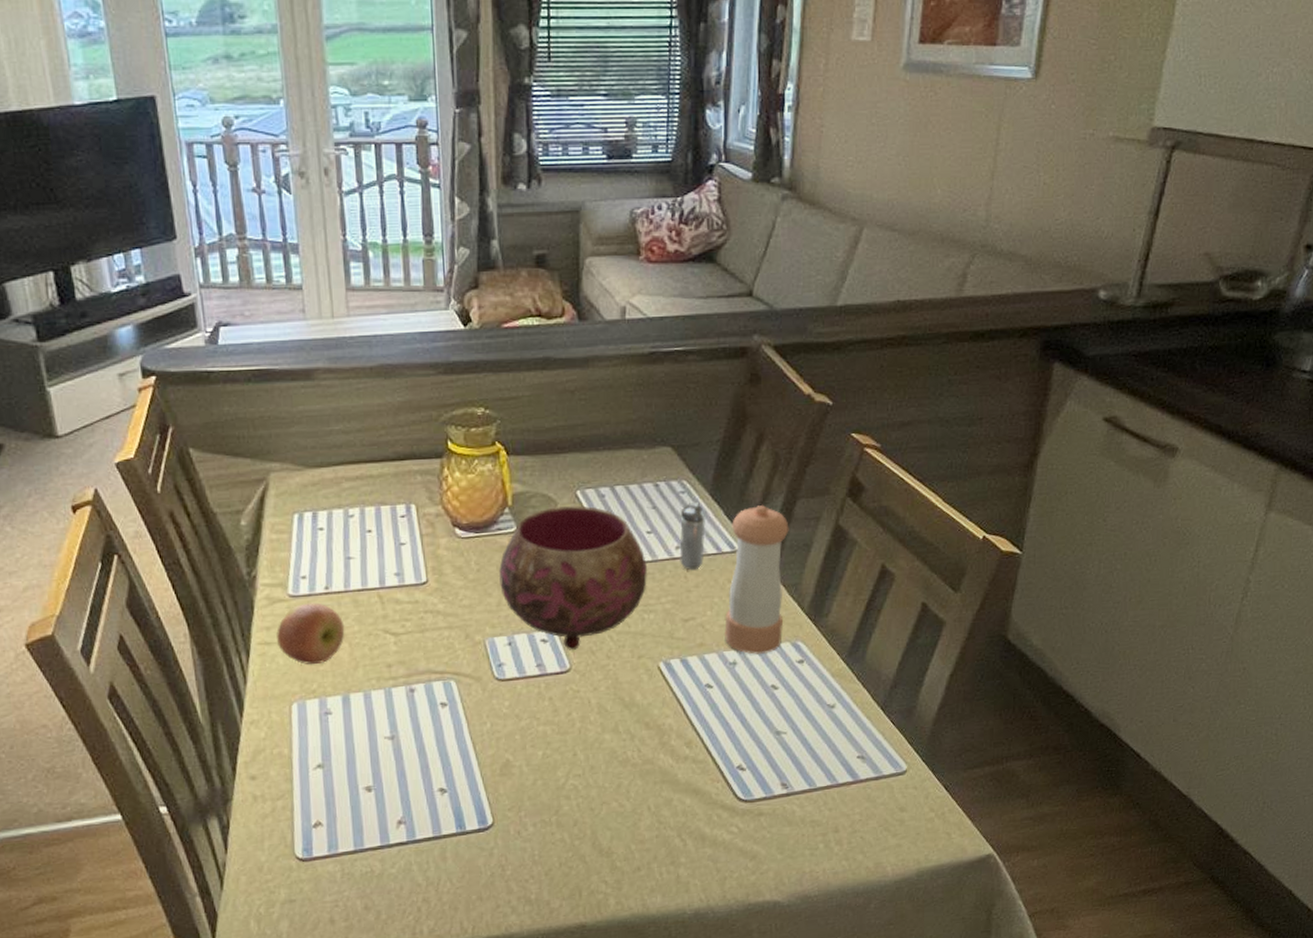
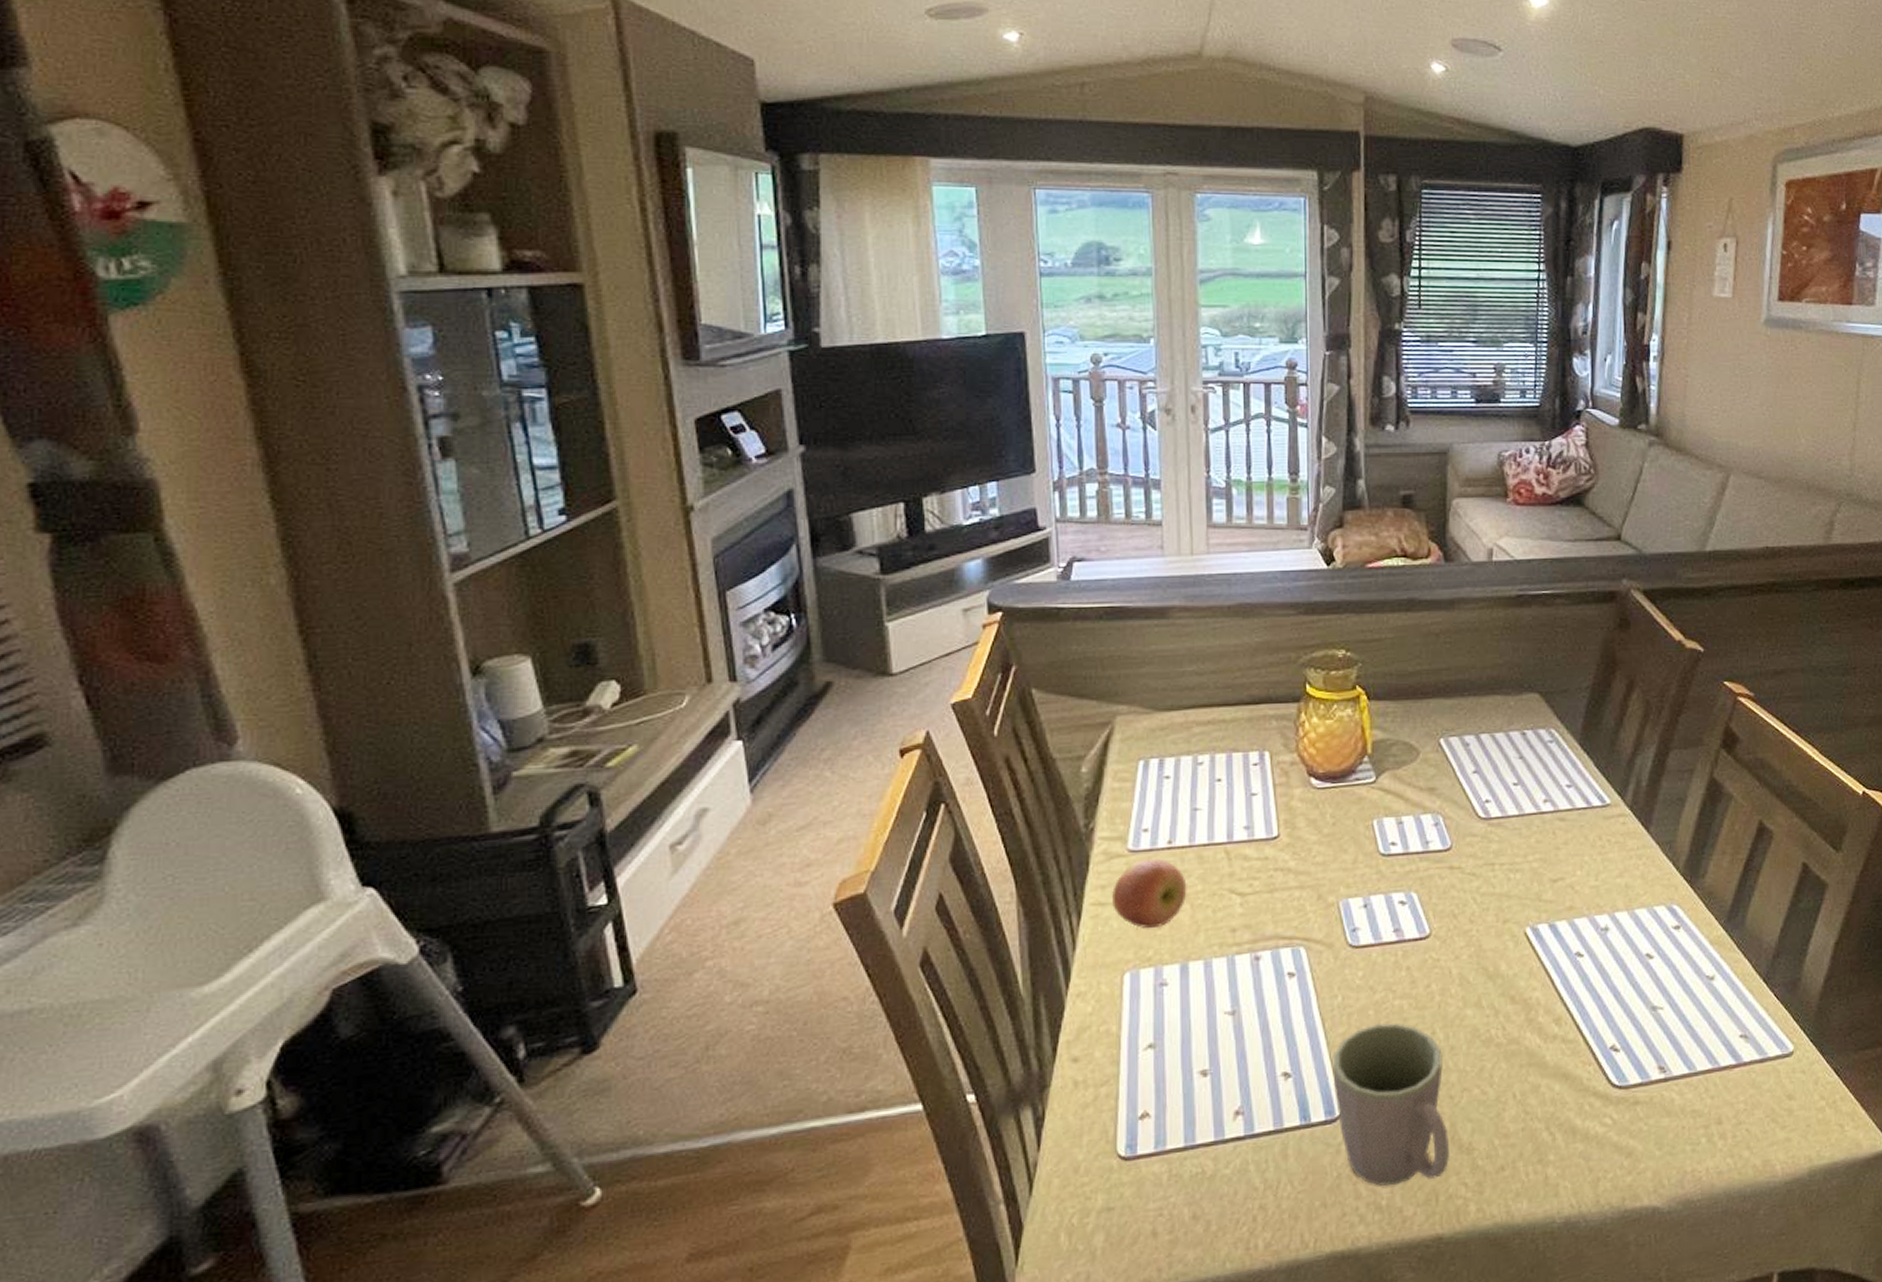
mug: none [484,746,591,883] -> present [1332,1022,1449,1186]
bowl: present [498,505,647,650] -> none [1355,754,1513,913]
shaker: present [679,503,705,571] -> none [1548,753,1575,826]
pepper shaker: present [724,505,789,655] -> none [1595,756,1662,919]

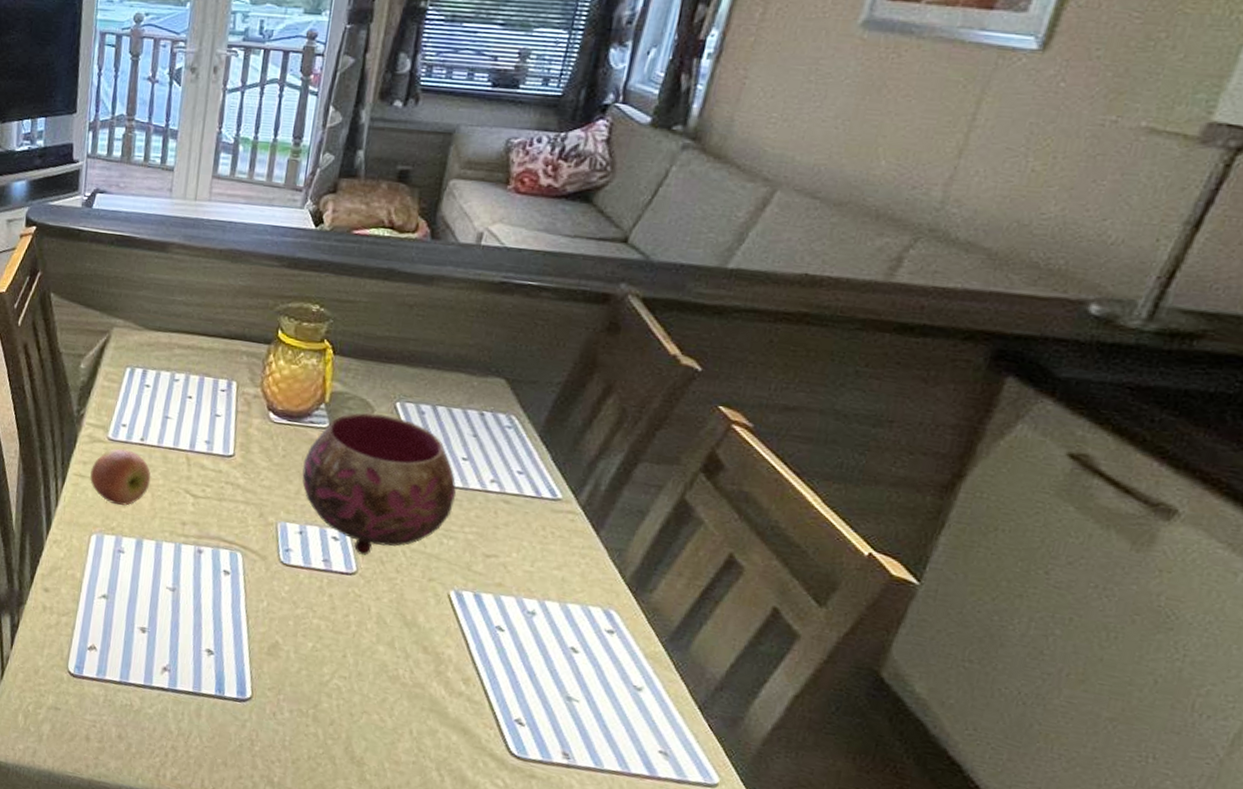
mug: present [1332,1022,1449,1186] -> none [248,633,350,776]
bowl: none [1355,754,1513,913] -> present [302,412,456,556]

